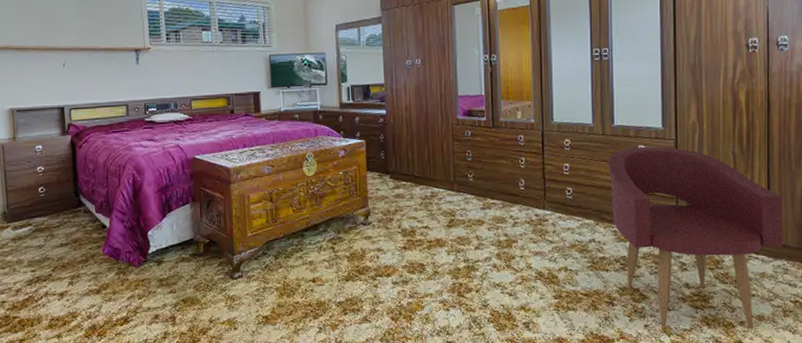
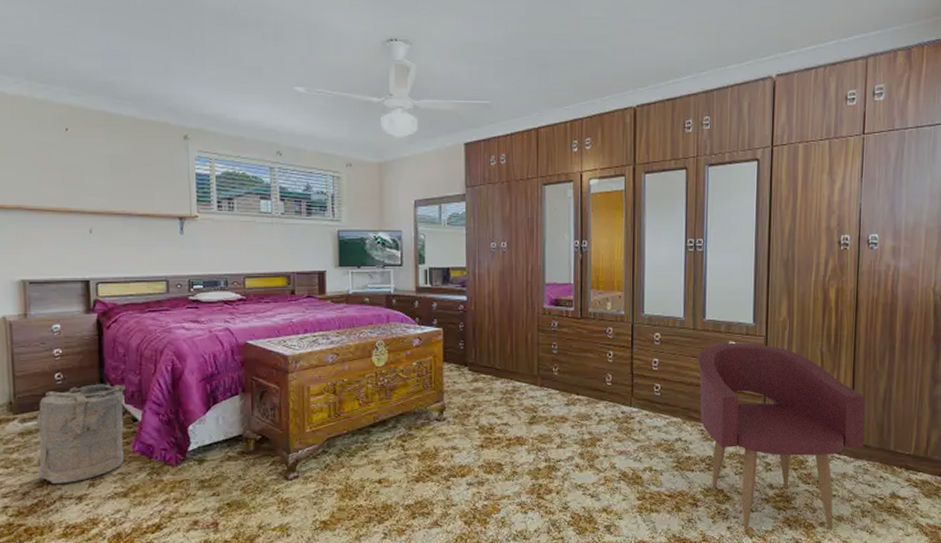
laundry hamper: none [17,196,97,283] -> present [26,384,125,485]

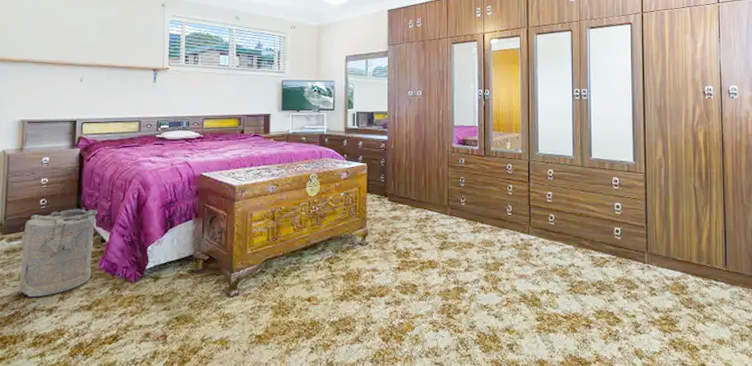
armchair: present [697,343,866,530] -> none [586,179,738,353]

